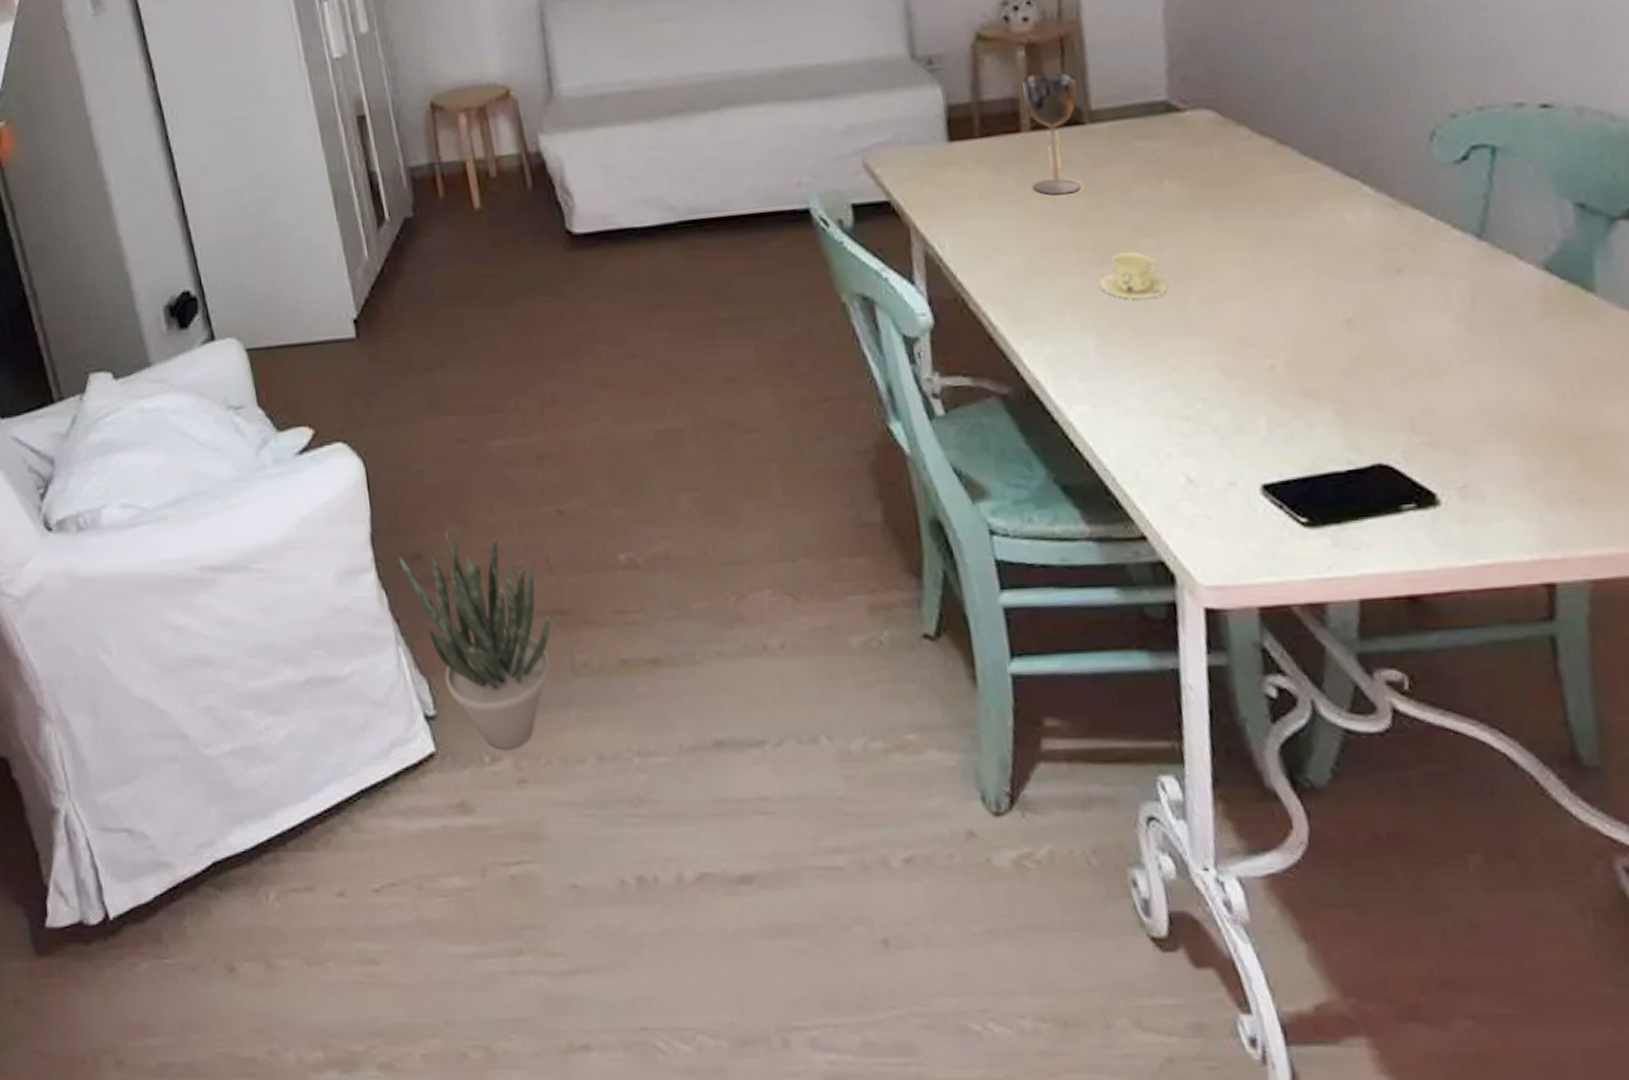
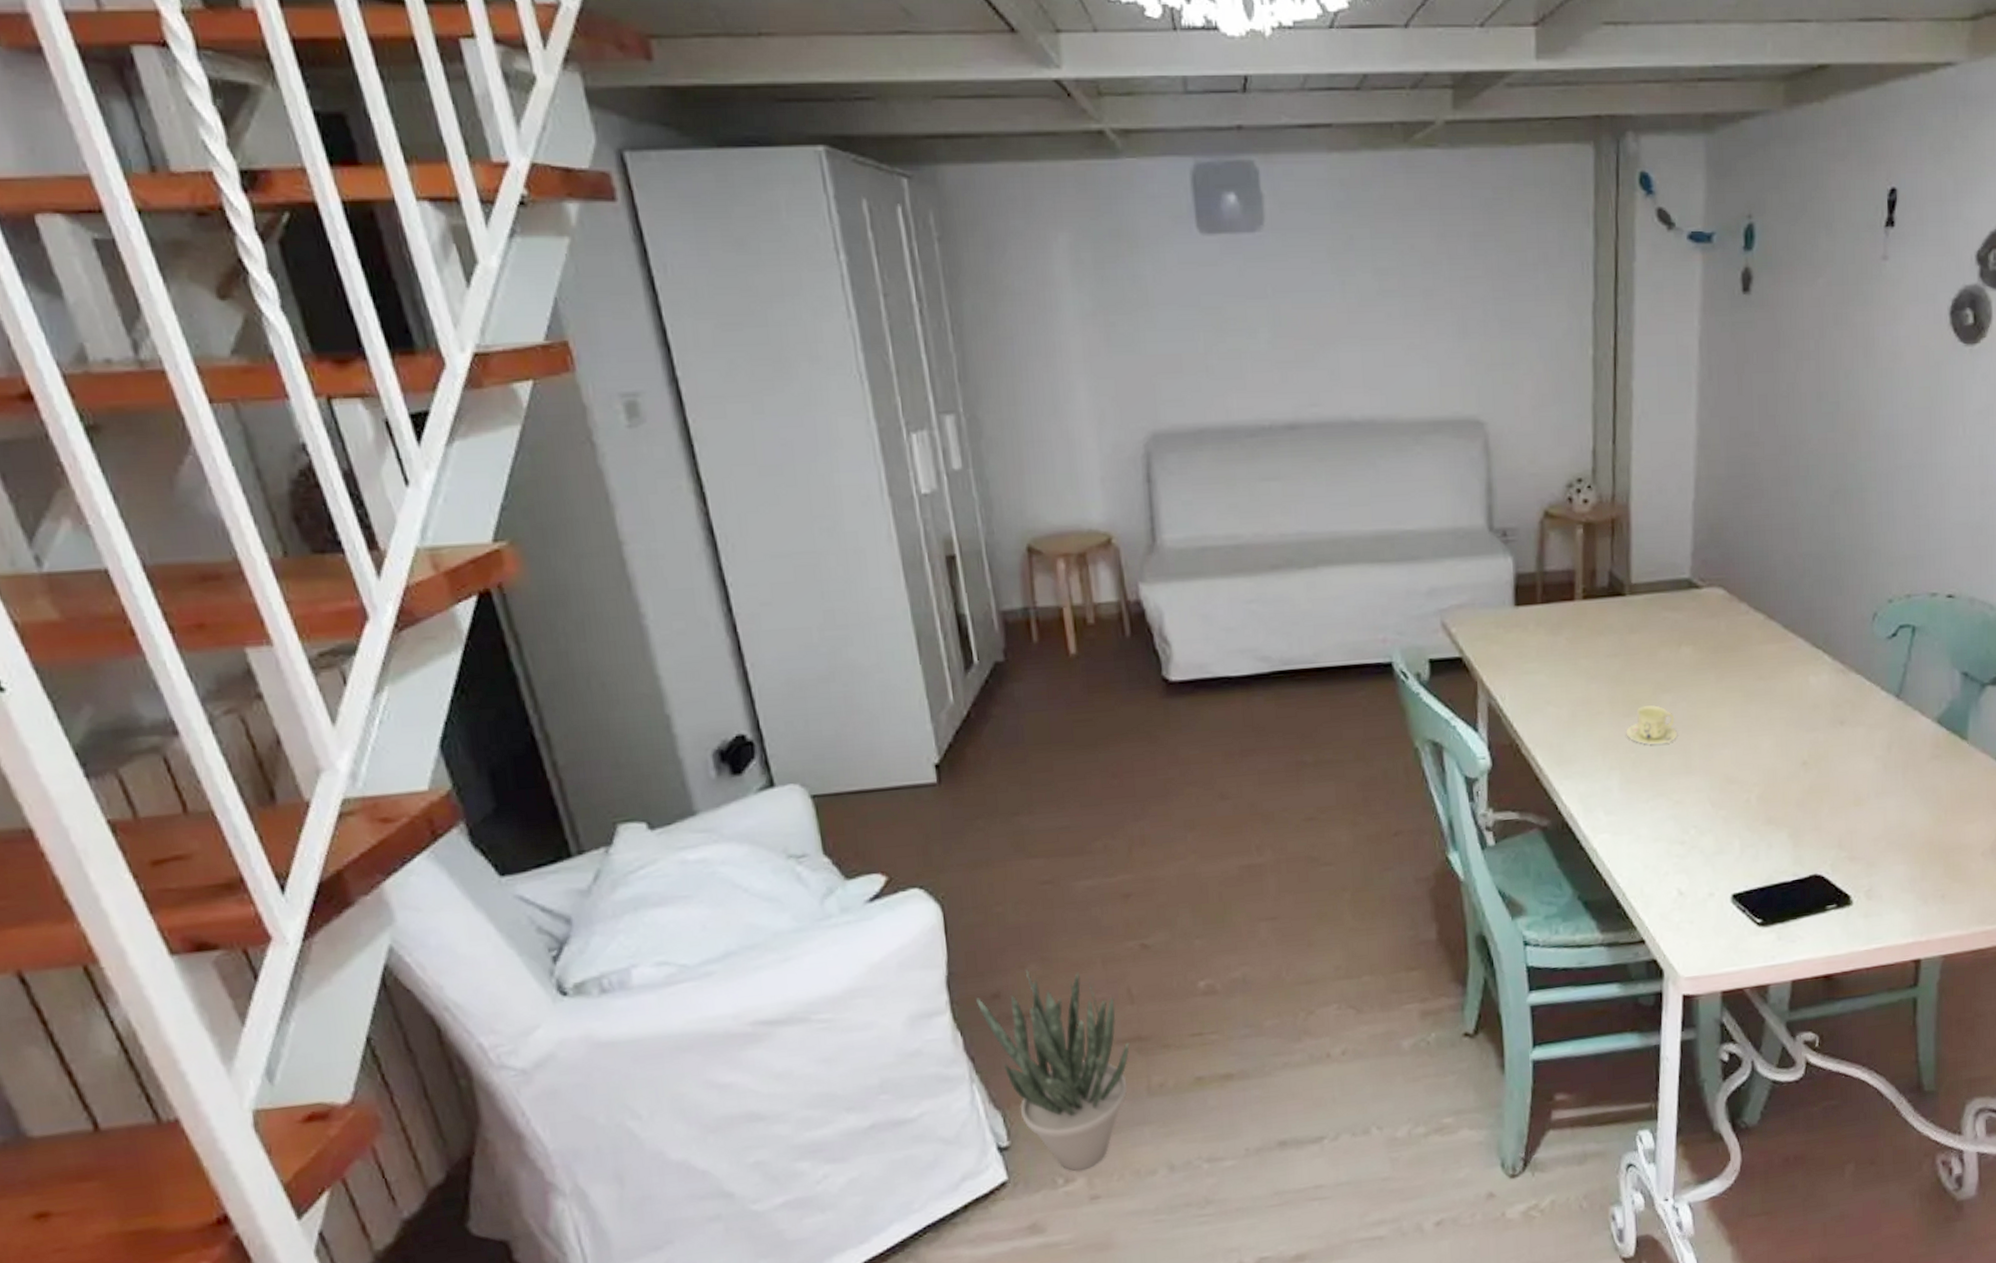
wine glass: present [1022,72,1081,195] -> none [1579,549,1621,656]

